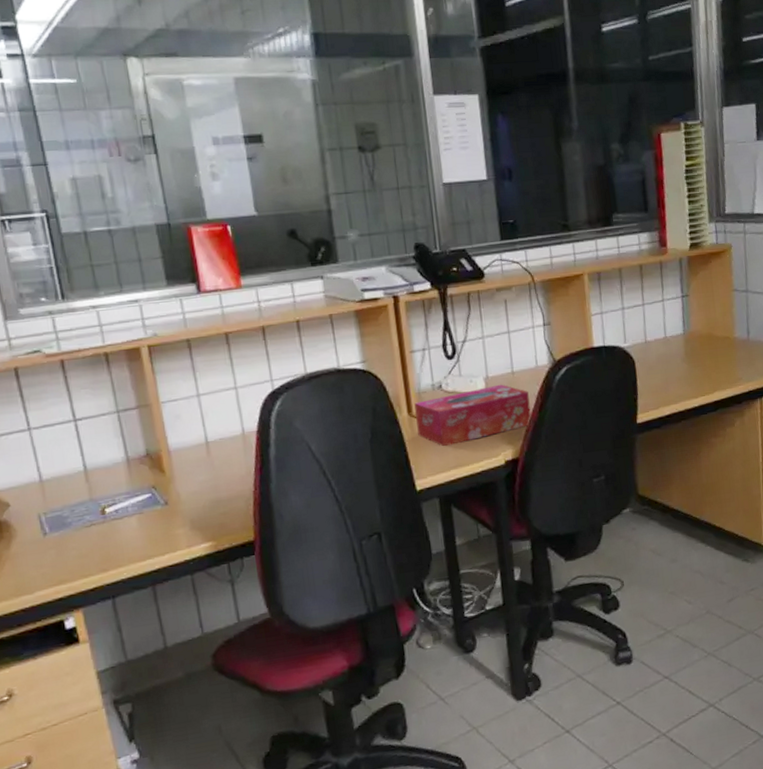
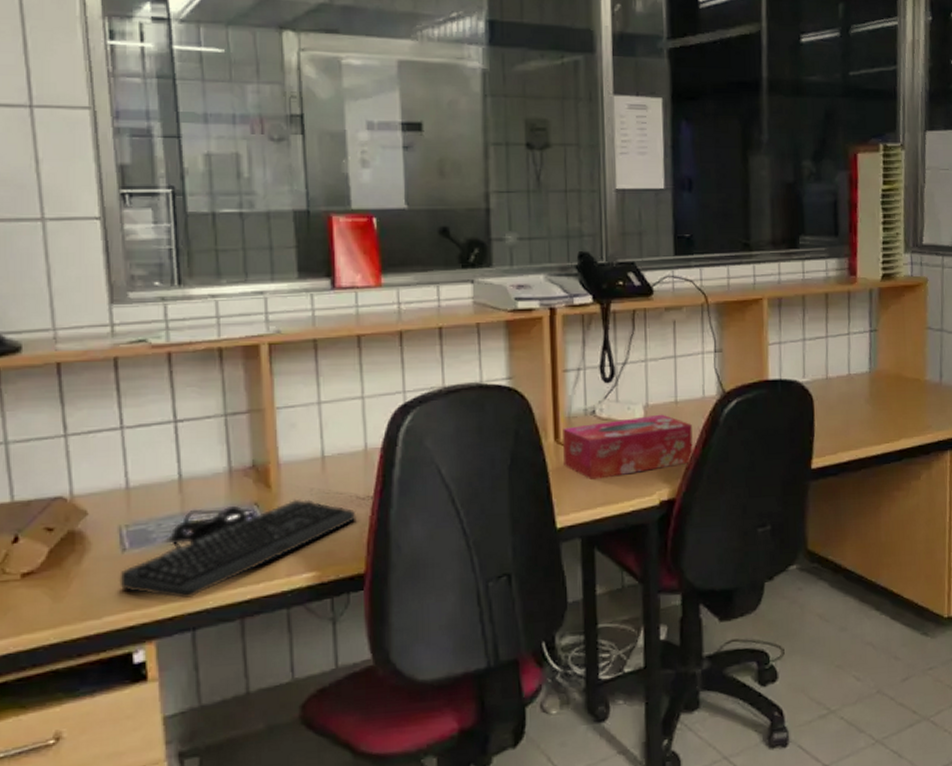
keyboard: none [44,480,242,573] -> present [120,498,357,600]

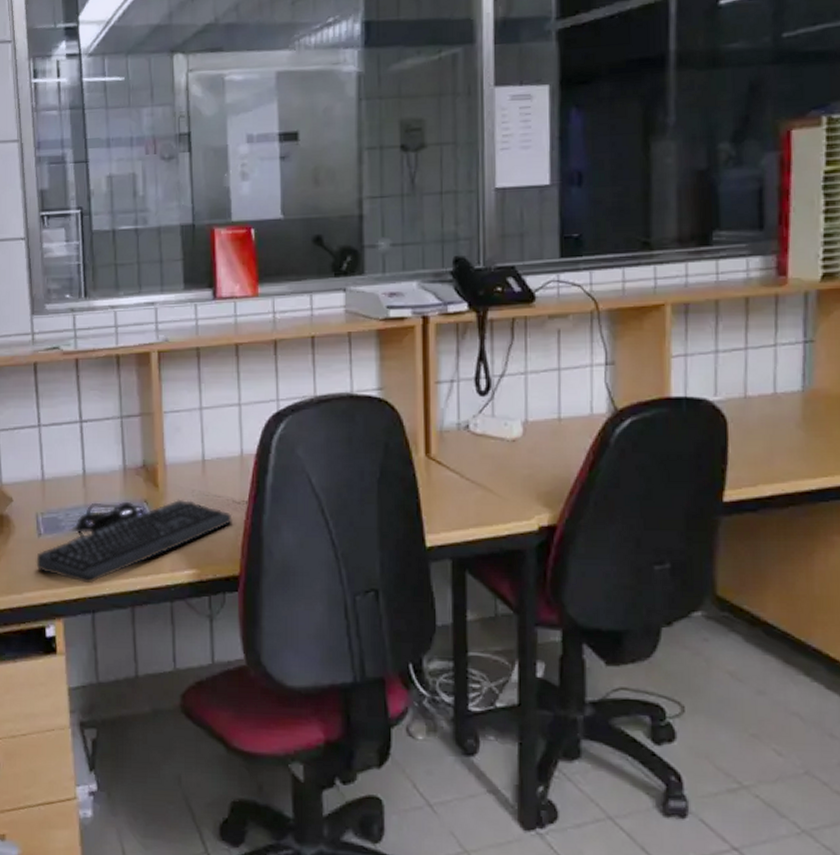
tissue box: present [563,414,693,479] -> none [434,431,578,498]

